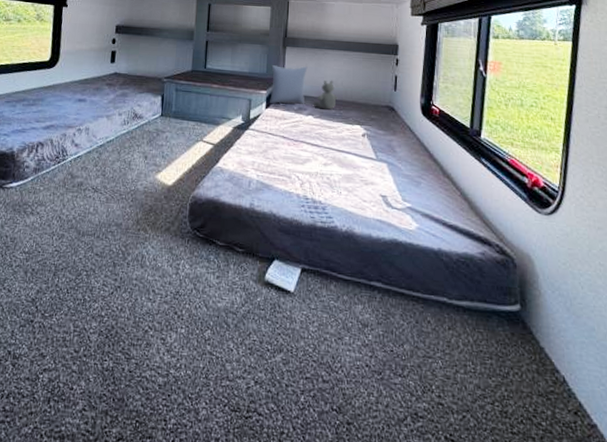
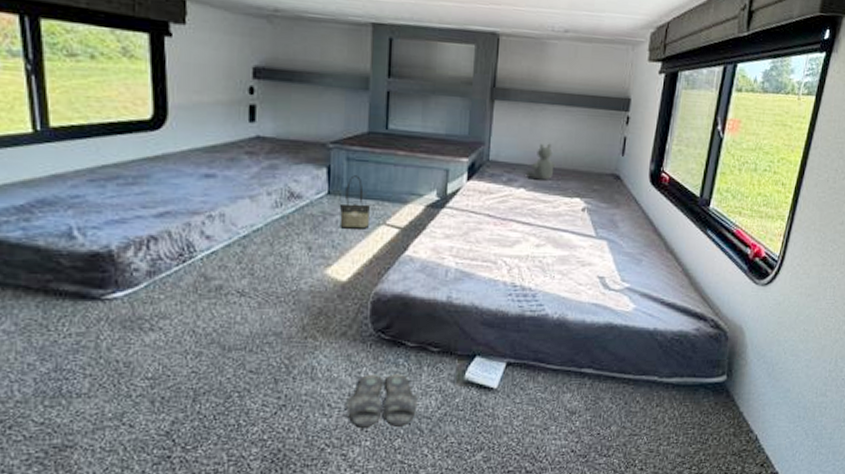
slippers: none [167,267,226,319] -> present [346,374,418,428]
tote bag: none [168,102,191,144] -> present [339,175,370,229]
pillow: present [270,65,308,104] -> none [472,125,521,175]

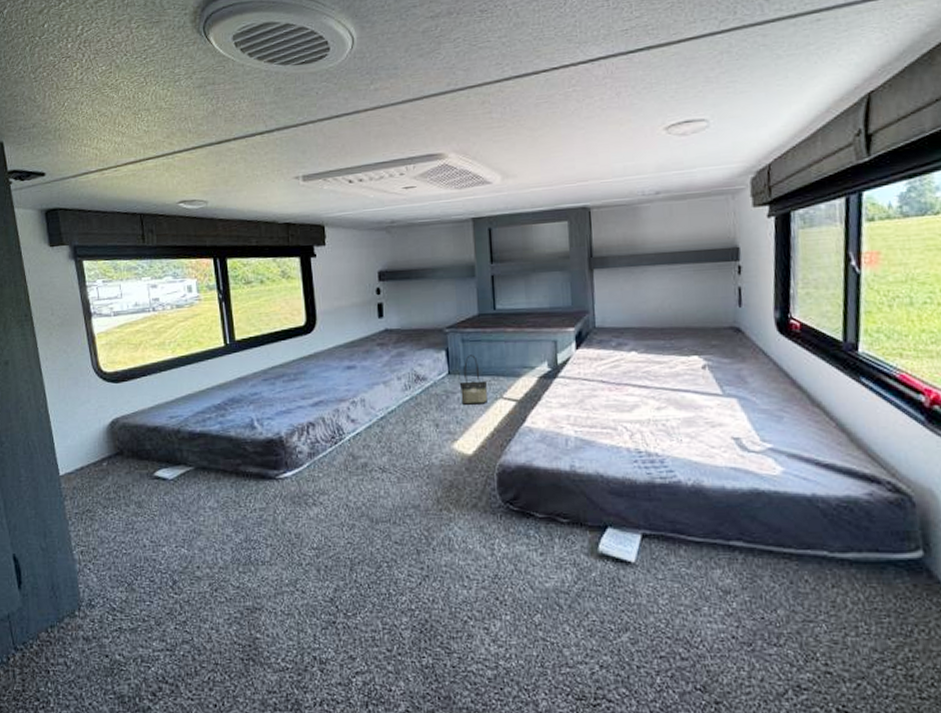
slippers: present [346,374,418,428] -> none [483,546,554,601]
teddy bear: present [525,143,556,180] -> none [635,303,667,341]

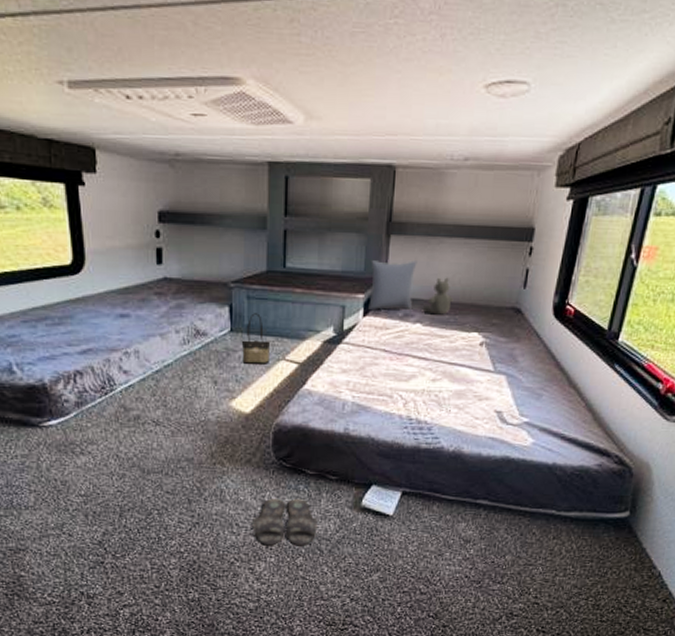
slippers: none [483,546,554,601] -> present [252,499,318,546]
pillow: none [577,291,625,343] -> present [368,260,418,311]
teddy bear: none [635,303,667,341] -> present [422,277,454,315]

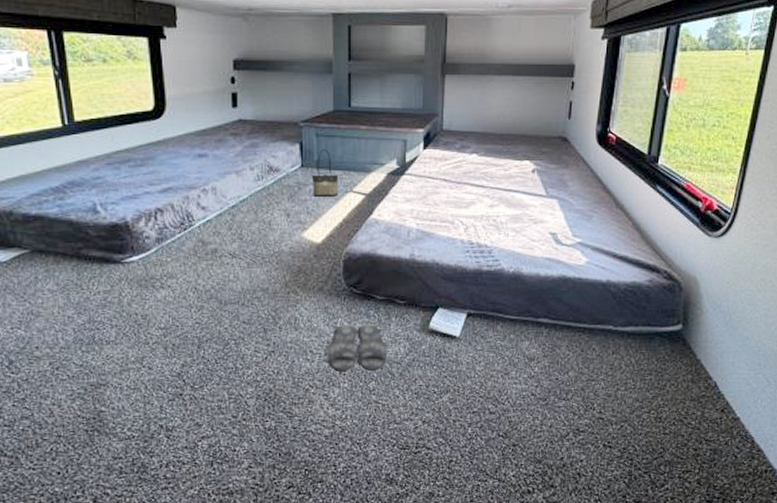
pillow: present [368,260,418,311] -> none [428,97,471,144]
teddy bear: present [422,277,454,315] -> none [477,111,505,146]

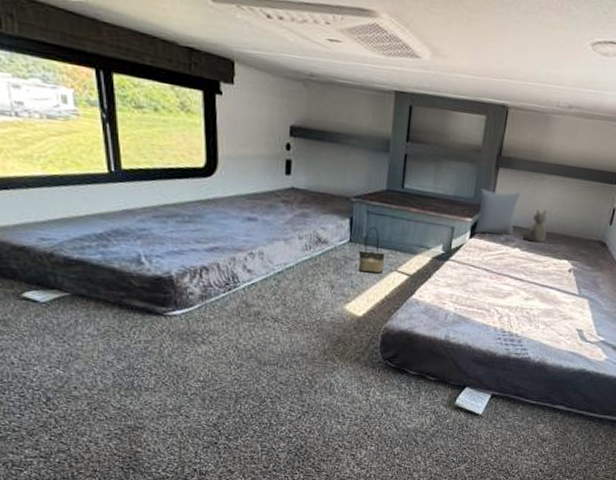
slippers: present [326,324,388,371] -> none [357,394,416,438]
pillow: none [428,97,471,144] -> present [474,189,521,235]
teddy bear: none [477,111,505,146] -> present [521,210,550,243]

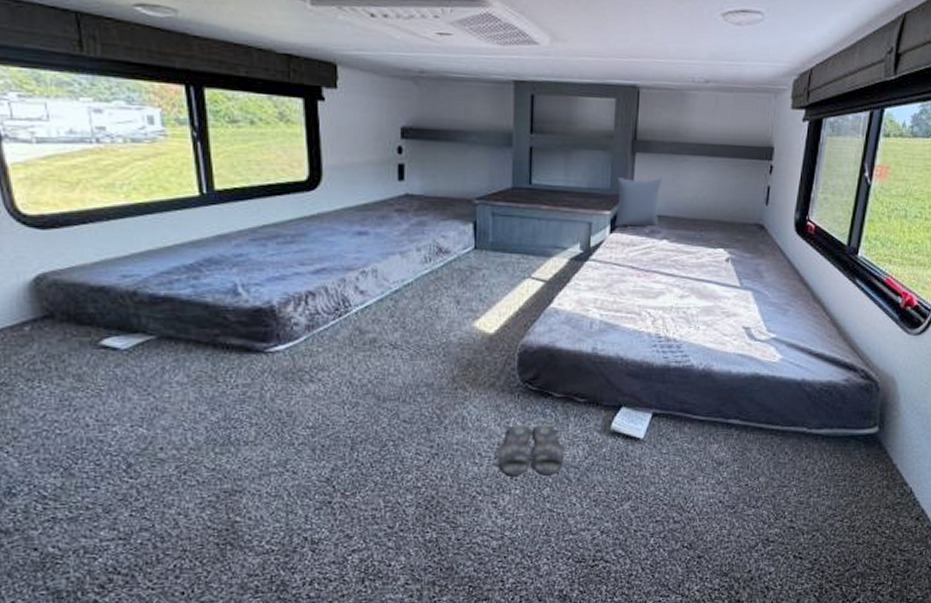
slippers: none [357,394,416,438] -> present [496,425,566,476]
tote bag: present [358,227,384,274] -> none [485,230,515,283]
teddy bear: present [521,210,550,243] -> none [668,194,699,231]

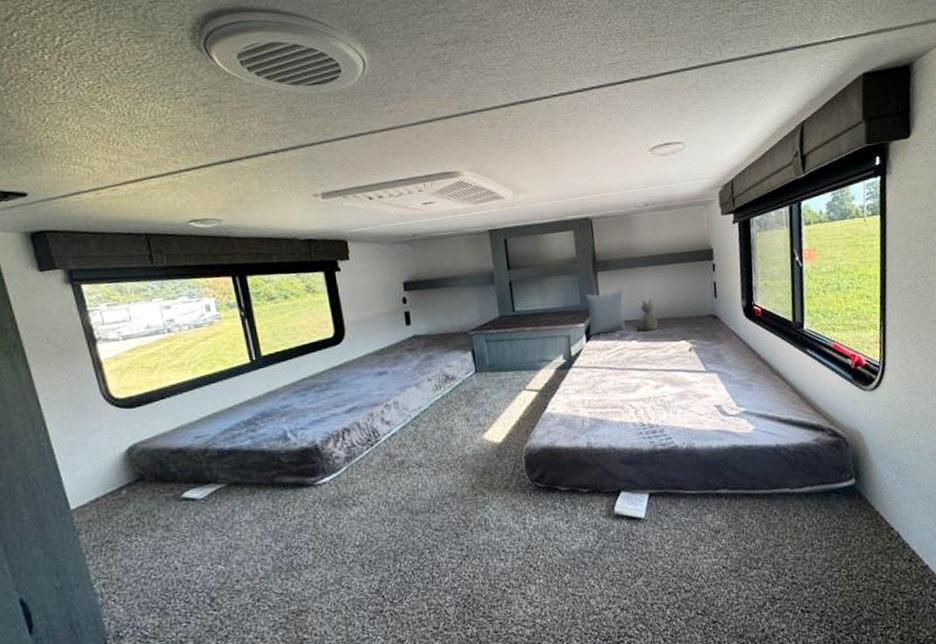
slippers: present [496,425,566,476] -> none [518,516,579,568]
teddy bear: none [668,194,699,231] -> present [634,299,660,331]

